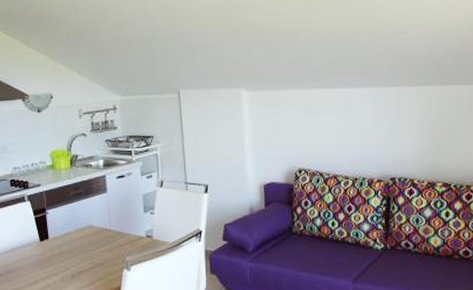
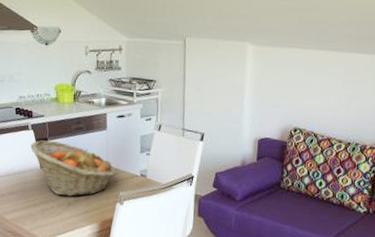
fruit basket: none [28,210,120,268] -> present [30,140,116,197]

